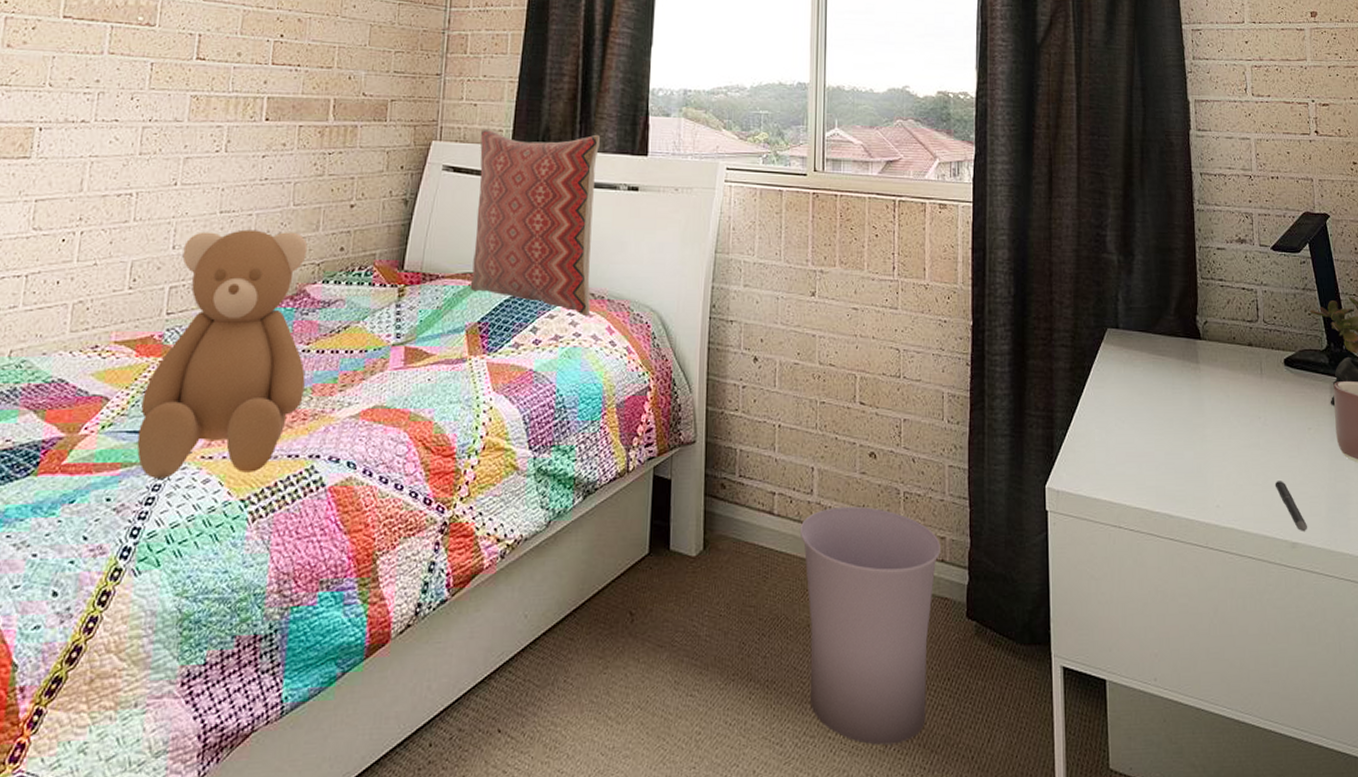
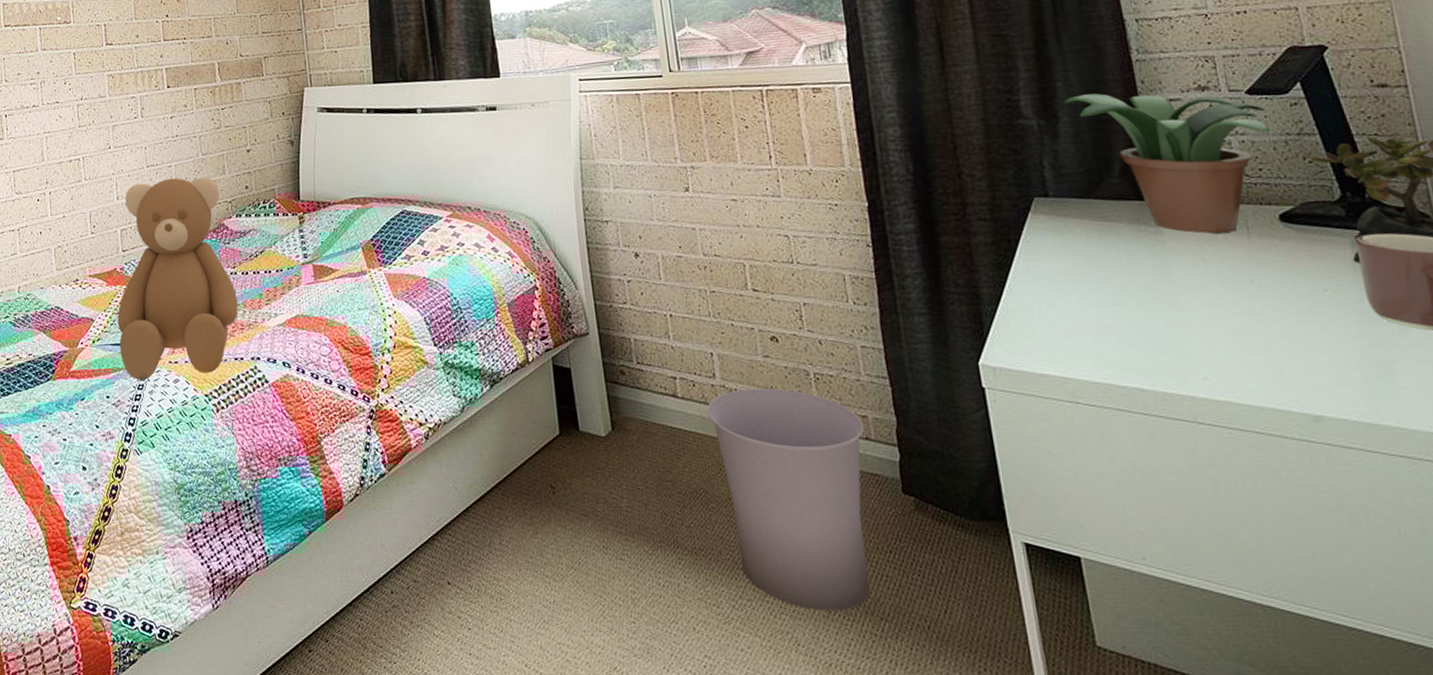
pillow: present [470,128,600,316] -> none [344,63,469,227]
potted plant: none [1140,236,1284,372] -> present [1064,93,1269,234]
pen: present [1275,481,1308,532] -> none [1282,349,1337,405]

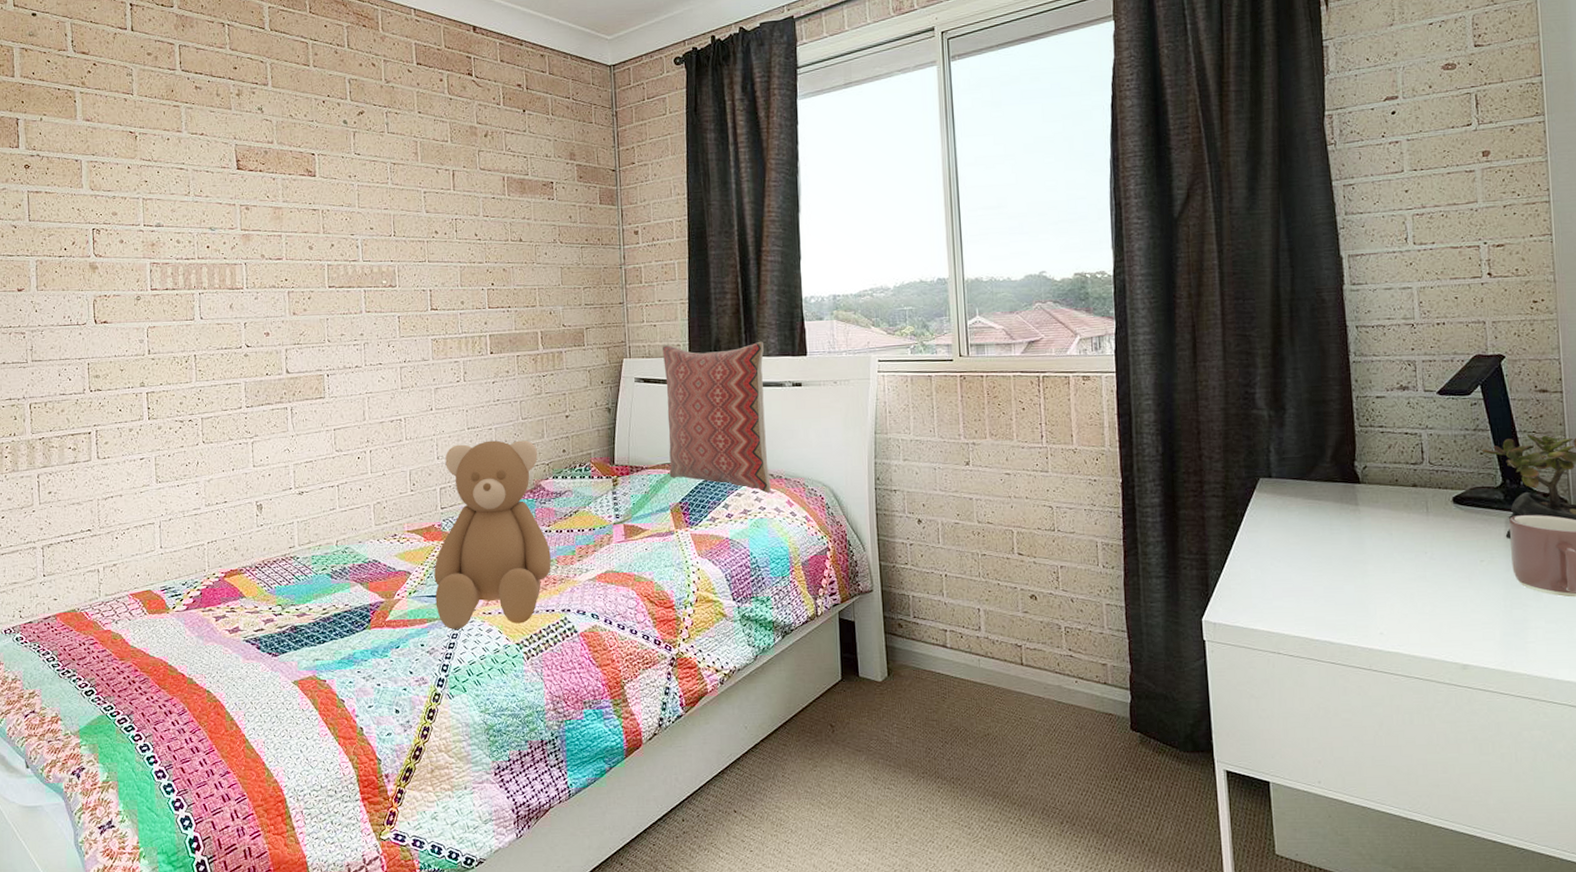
pillow: none [344,63,469,227] -> present [662,341,771,493]
waste bin: present [706,388,870,611] -> none [971,639,1103,830]
potted plant: present [1064,93,1269,234] -> none [1291,389,1452,512]

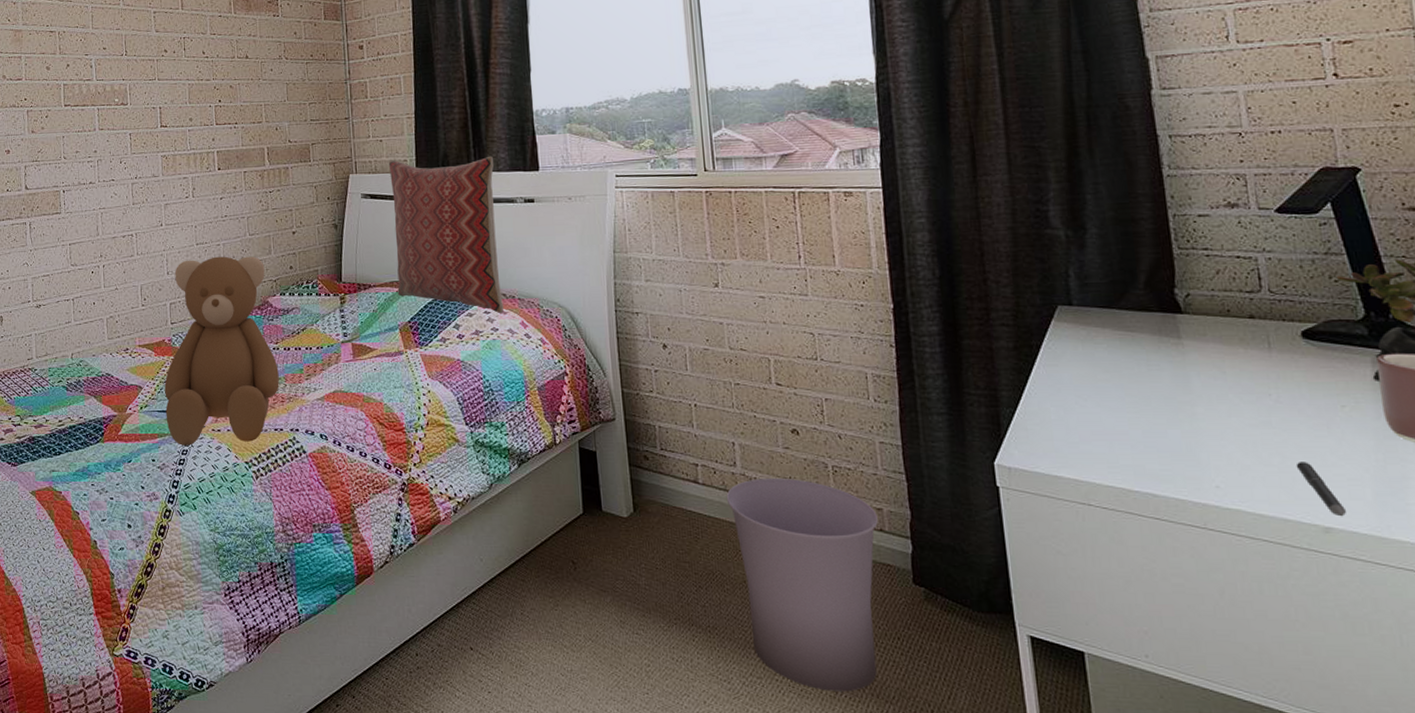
waste bin: none [971,639,1103,830] -> present [726,477,878,692]
pen: none [1443,609,1481,655] -> present [1296,462,1347,517]

